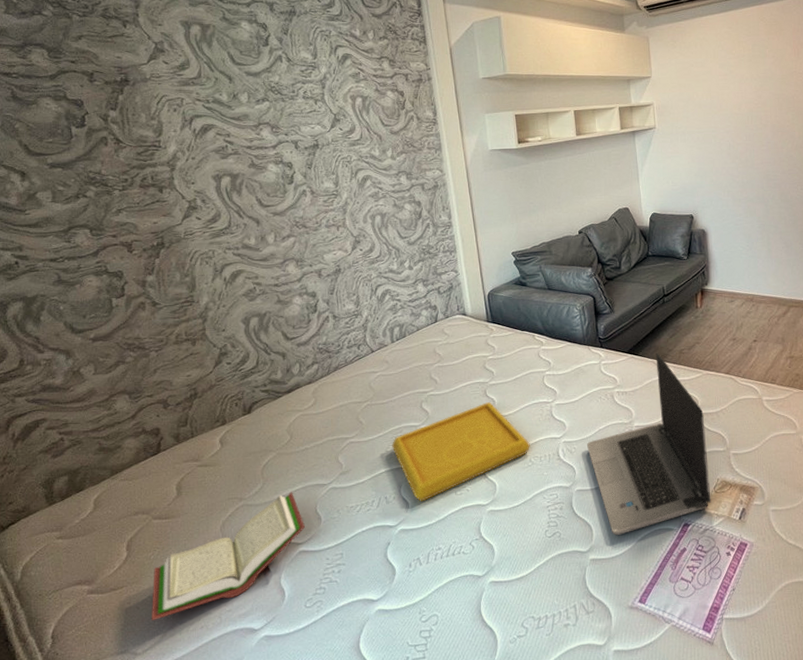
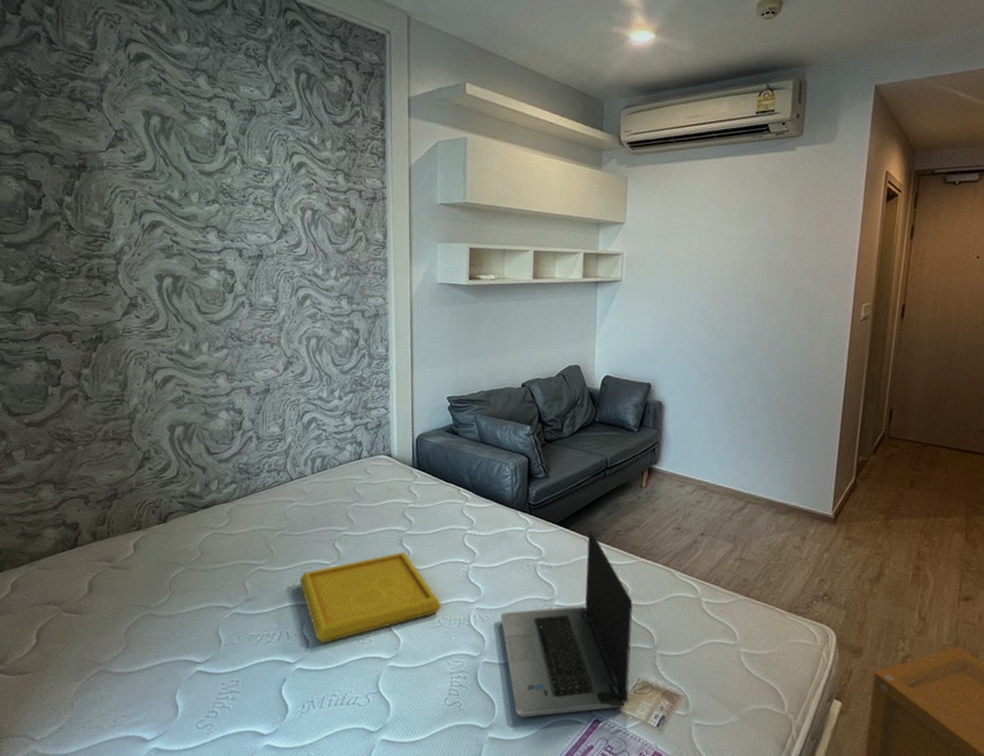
book: present [152,492,306,621] -> none [52,609,206,712]

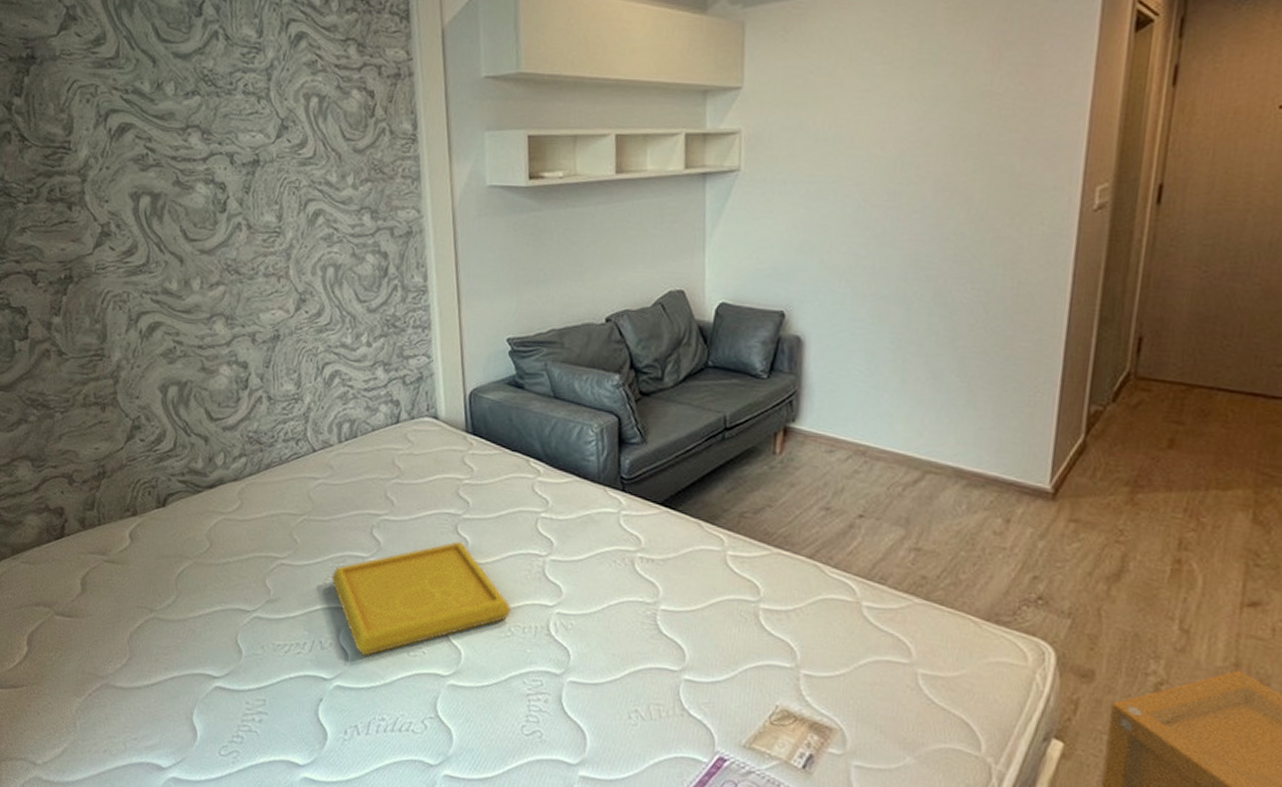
laptop computer: present [500,529,633,718] -> none [588,510,766,753]

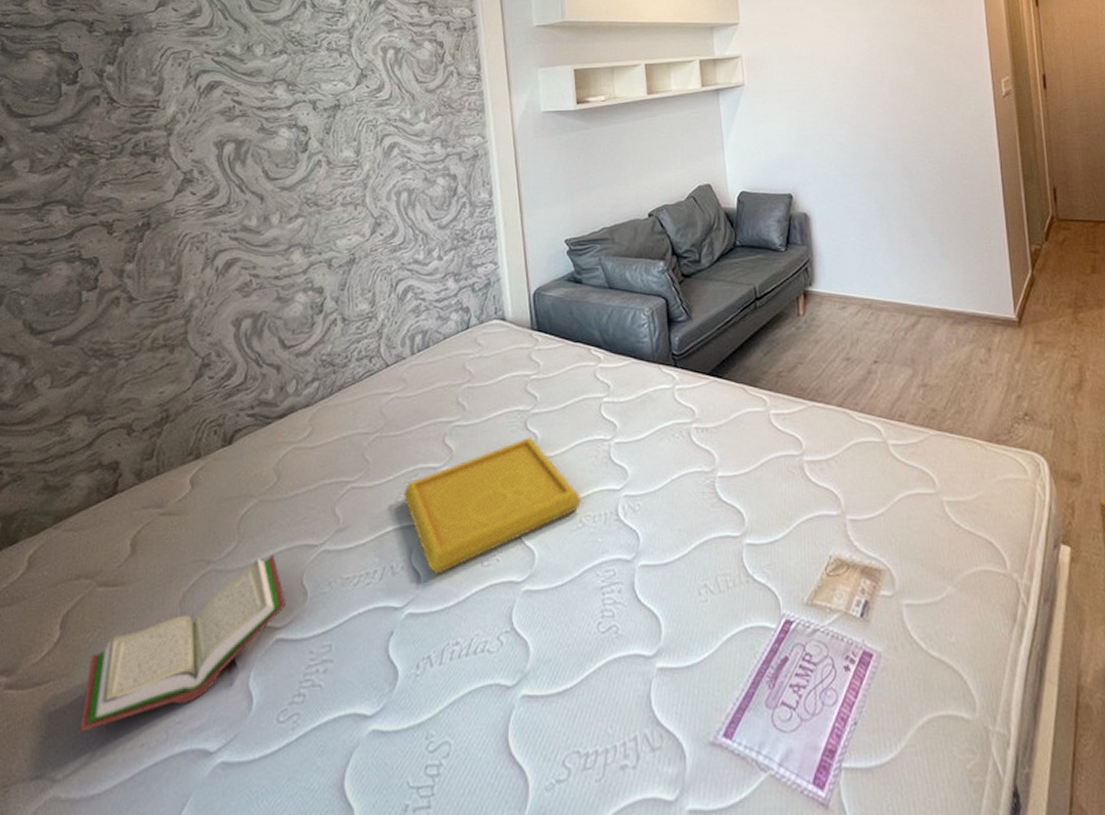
book: none [52,612,224,732] -> present [80,554,287,733]

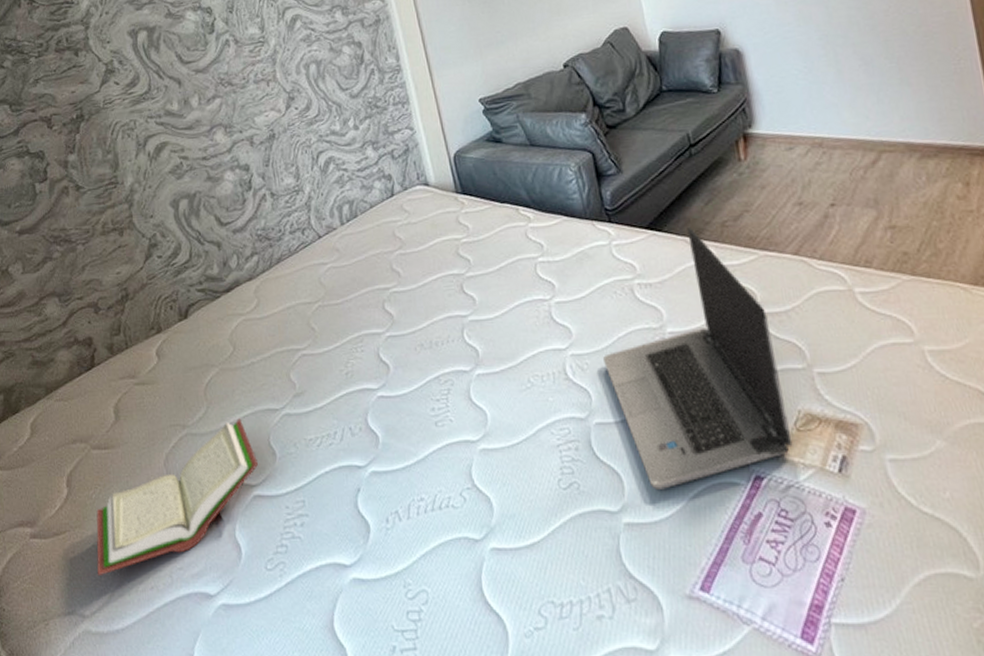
serving tray: present [403,438,581,575] -> none [352,301,527,435]
laptop computer: none [654,375,822,633] -> present [602,226,793,489]

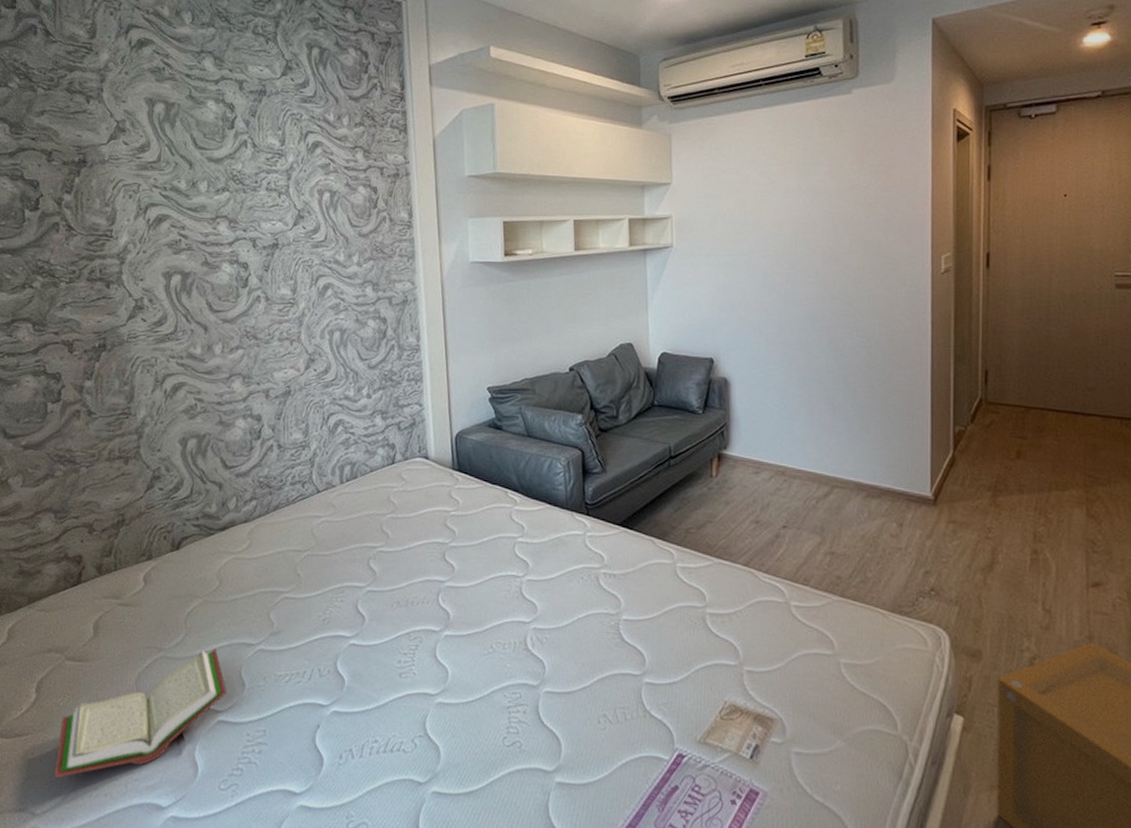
laptop computer: present [602,226,793,489] -> none [561,528,715,757]

